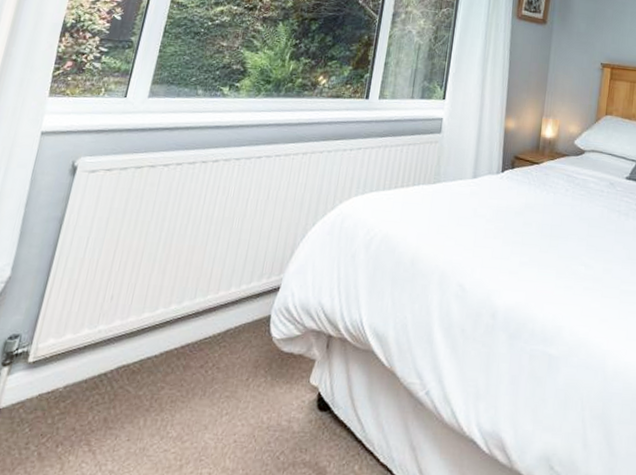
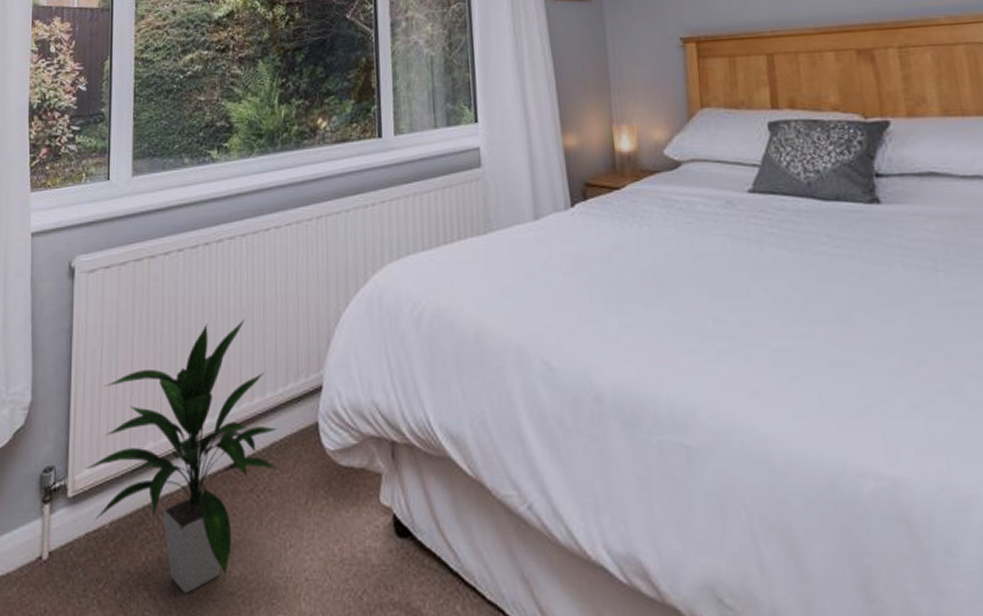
indoor plant: none [49,227,235,449] -> present [84,319,279,594]

